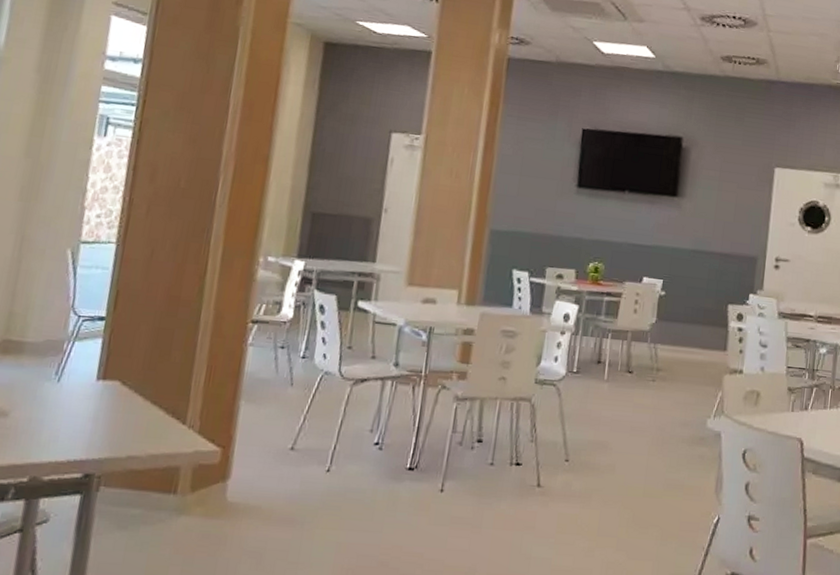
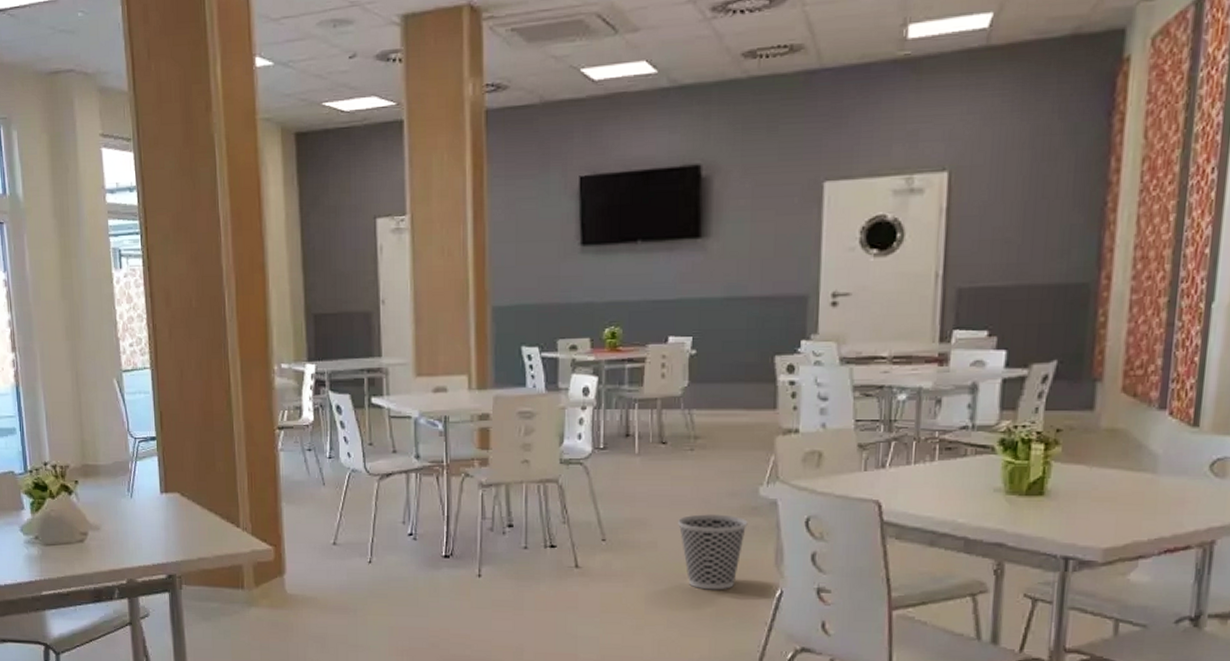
wastebasket: none [635,441,695,515] -> present [678,514,748,590]

